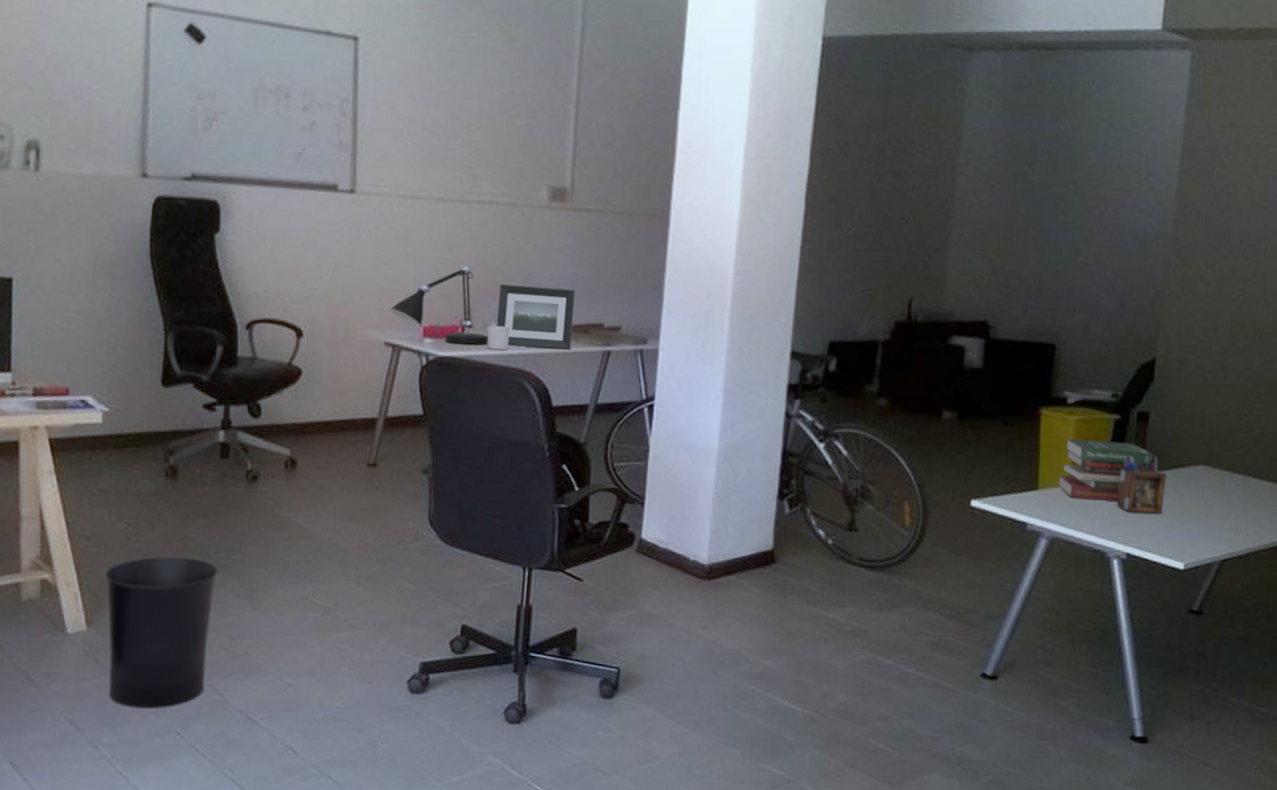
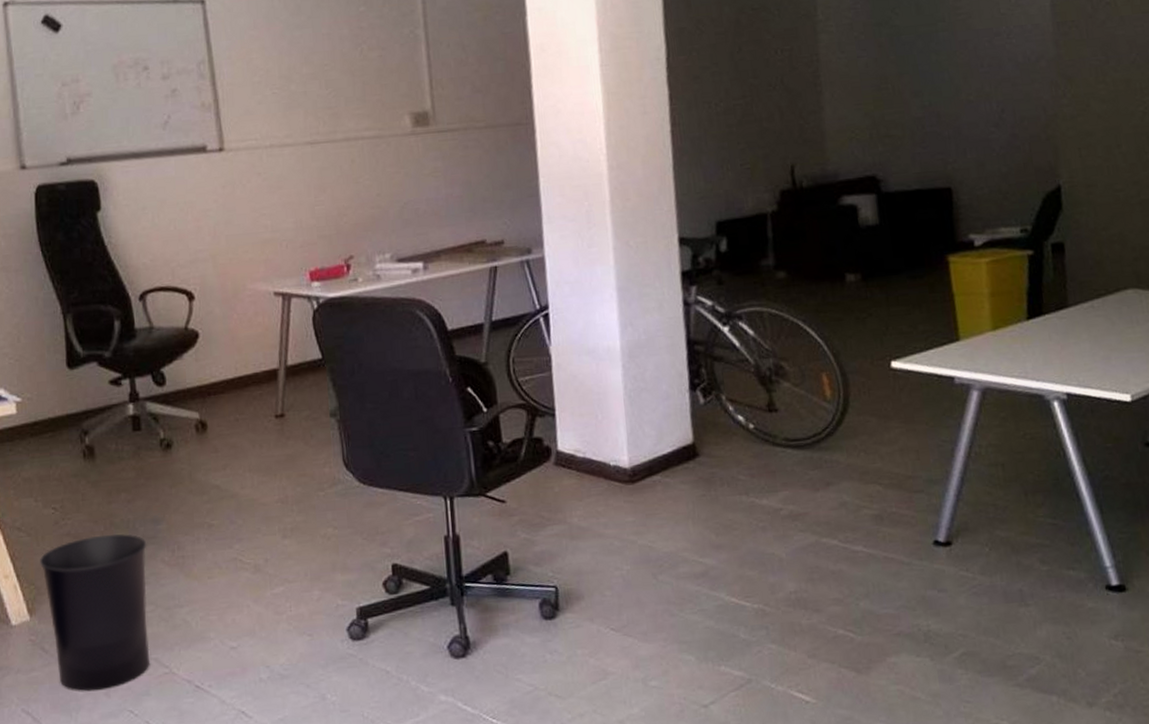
desk lamp: present [390,266,489,345] -> none [275,204,375,284]
mug: present [487,326,511,351] -> none [372,258,396,284]
picture frame: present [497,284,576,350] -> none [378,211,457,277]
books: present [1057,439,1152,502] -> none [979,277,1075,344]
desk organizer: present [1117,454,1167,515] -> none [1044,285,1097,350]

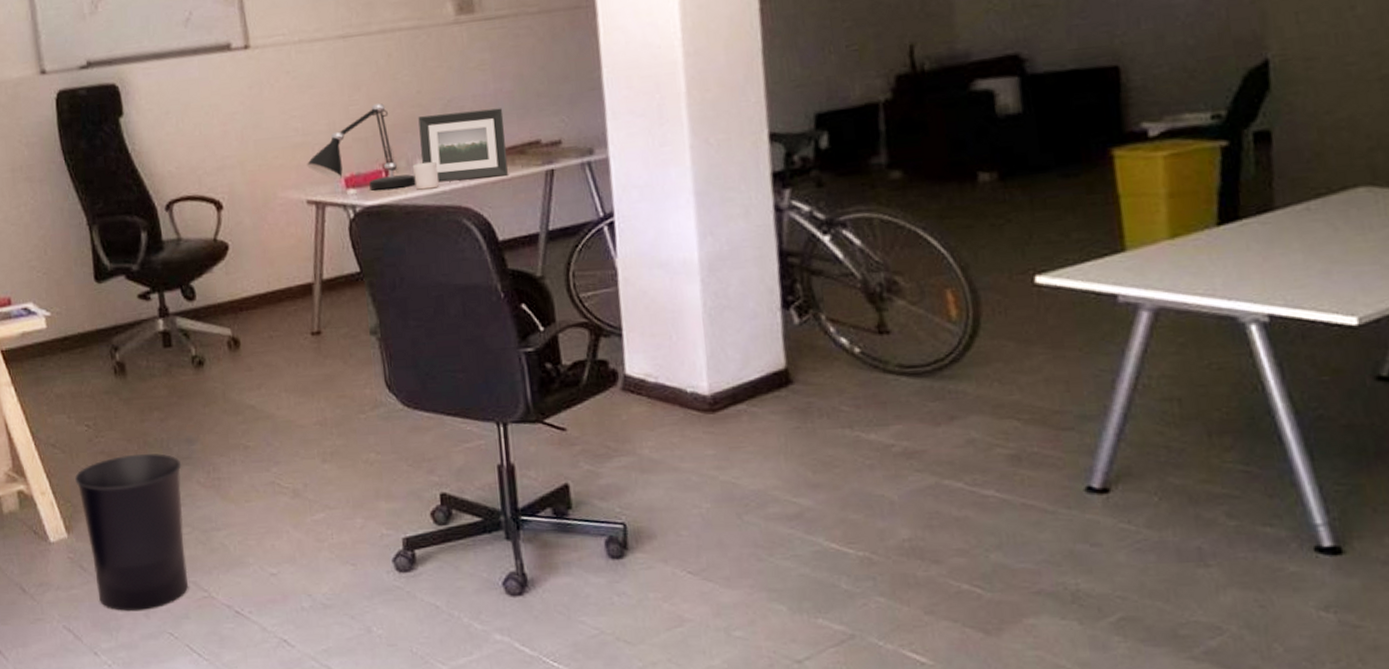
desk lamp: none [275,204,375,284] -> present [307,103,416,191]
mug: none [372,258,396,284] -> present [413,162,440,190]
picture frame: none [378,211,457,277] -> present [418,108,508,182]

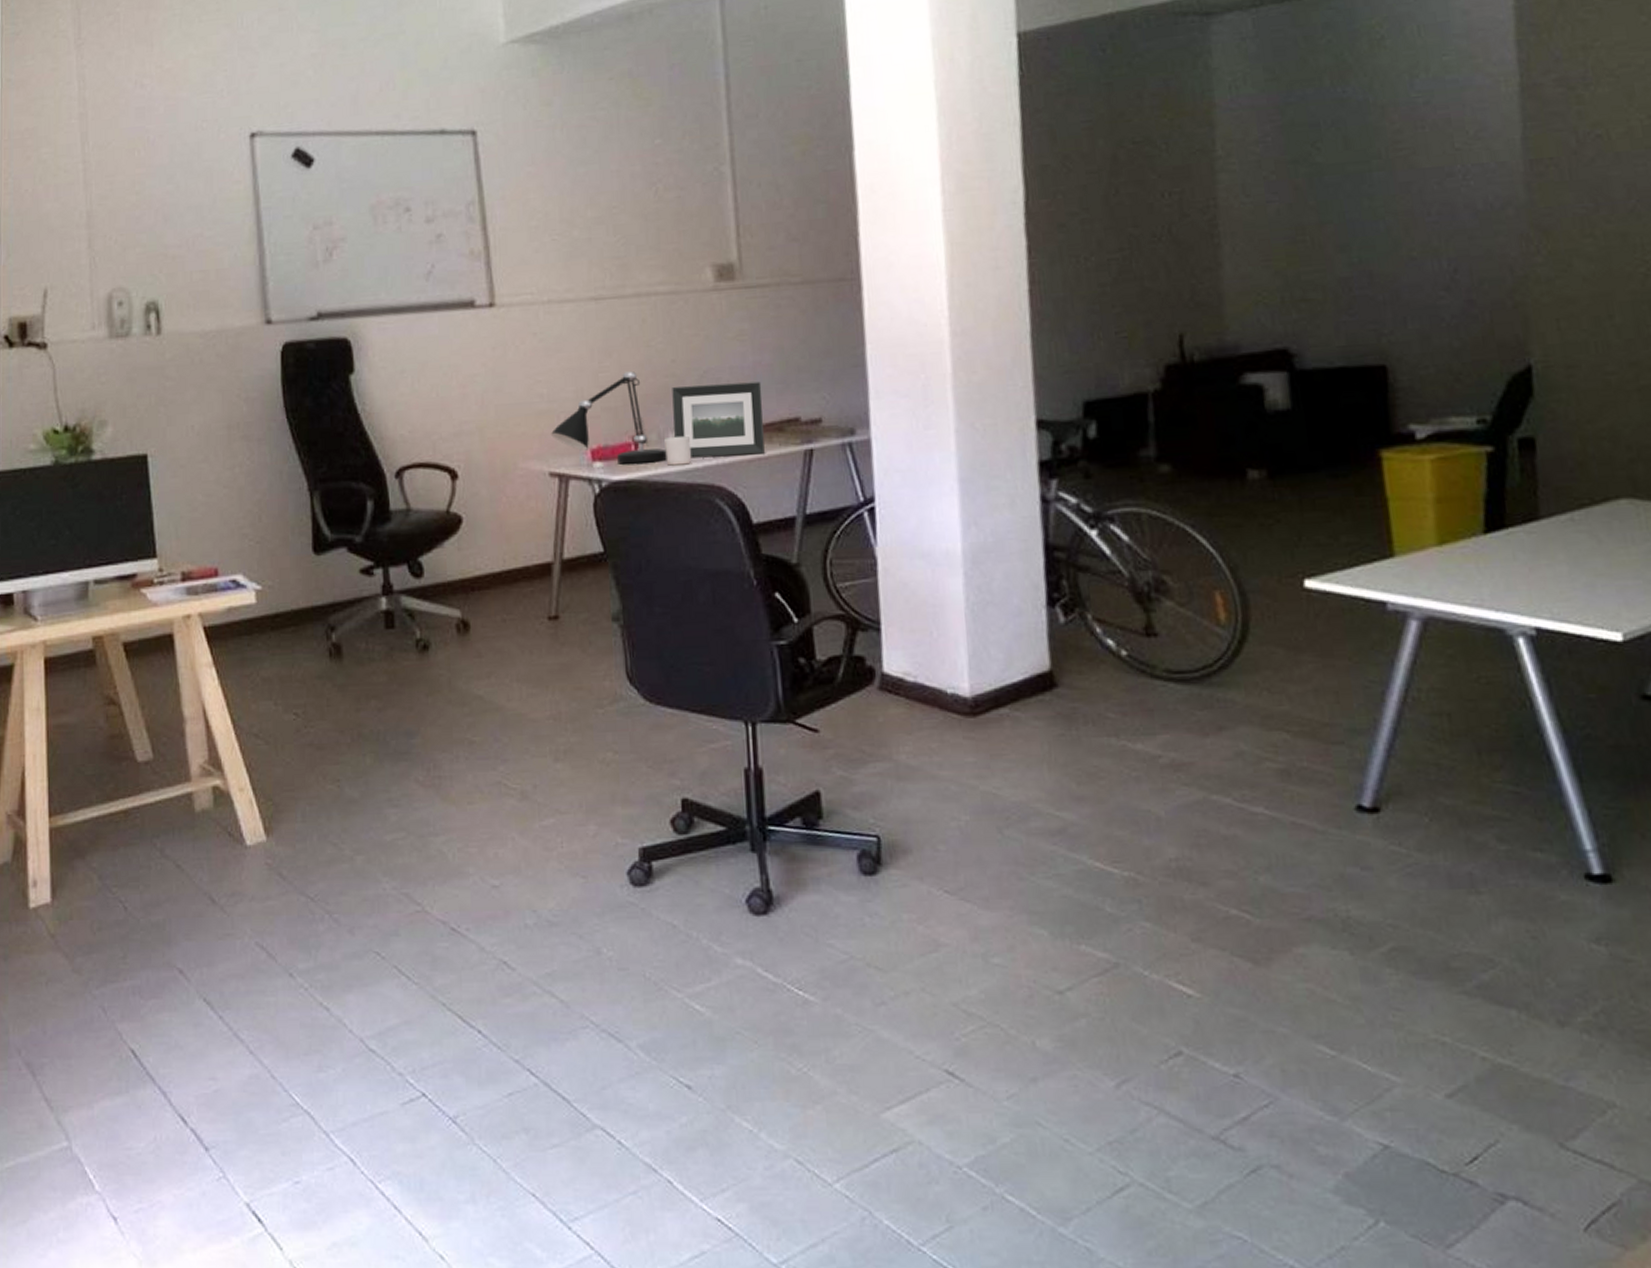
waste bin: present [74,453,189,611] -> none [277,746,400,926]

